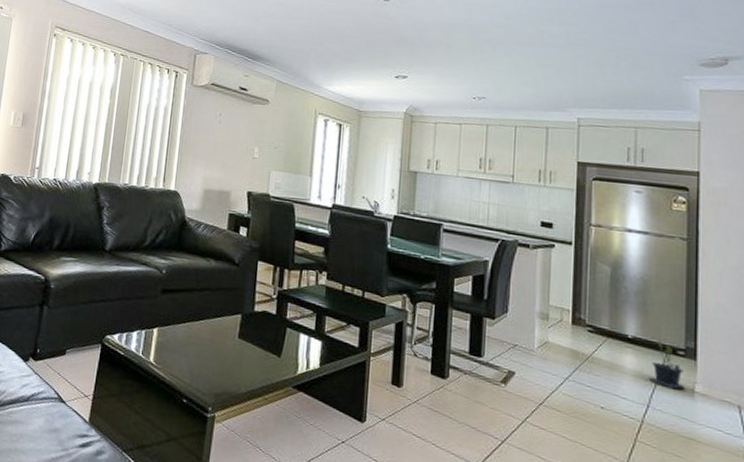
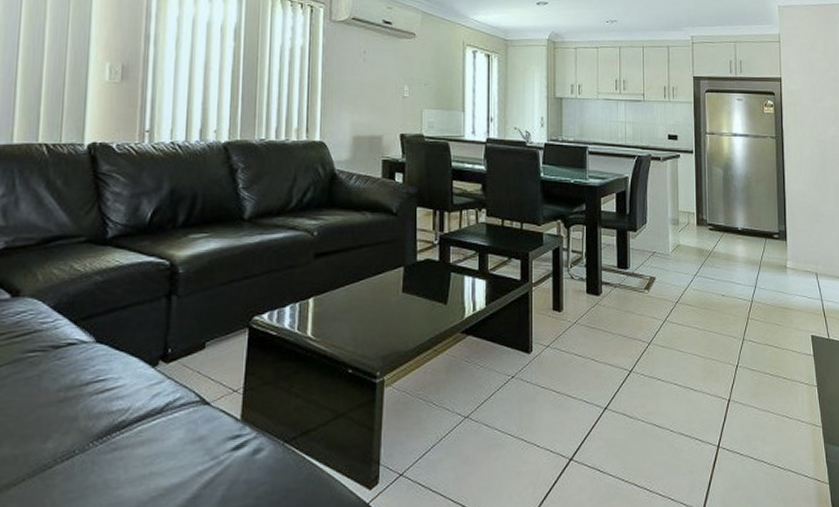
potted plant: present [648,339,685,391] -> none [754,227,780,269]

